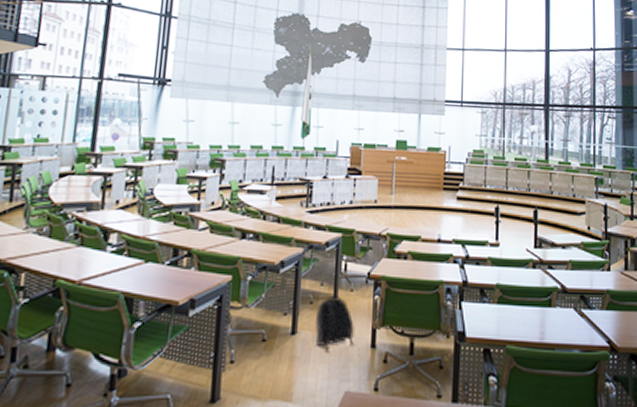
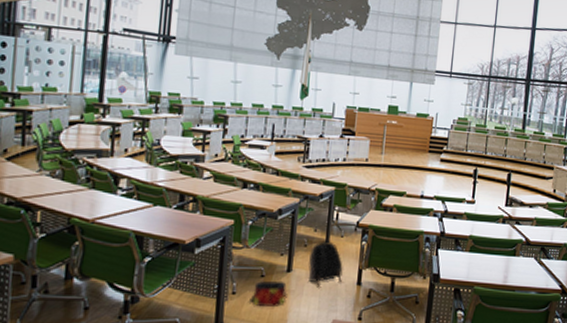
bag: none [250,345,292,377] -> present [250,280,287,307]

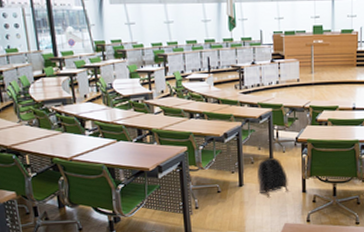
bag: present [250,280,287,307] -> none [211,194,242,217]

